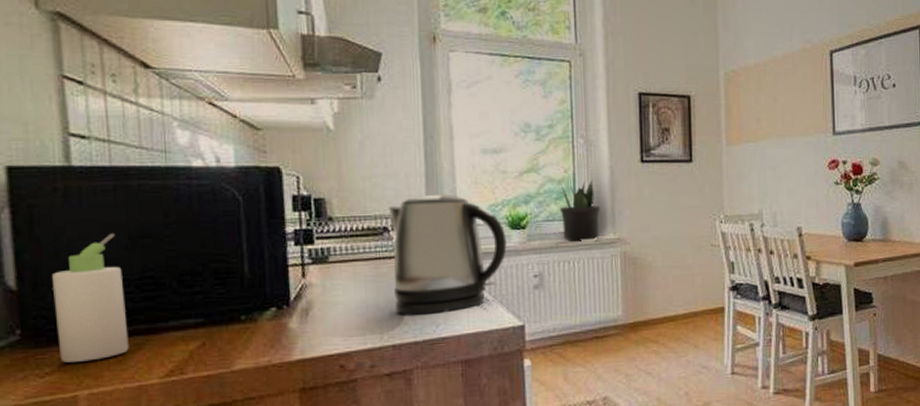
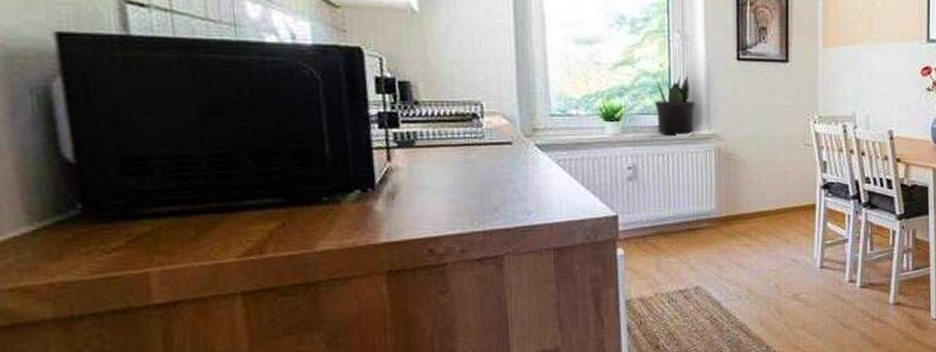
bottle: present [52,233,129,363] -> none [114,108,203,239]
kettle: present [389,194,508,315] -> none [478,82,602,202]

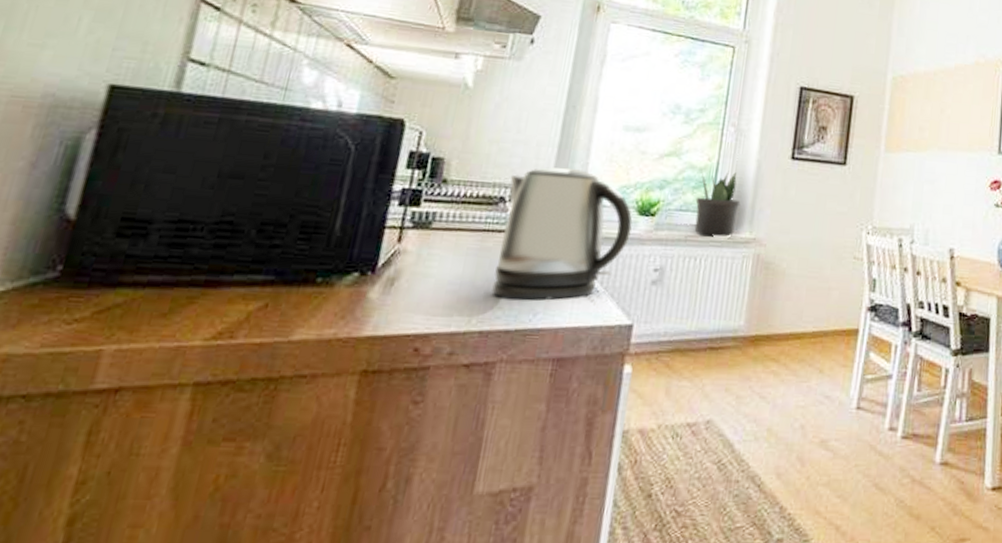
kettle: none [478,82,602,202] -> present [492,166,633,300]

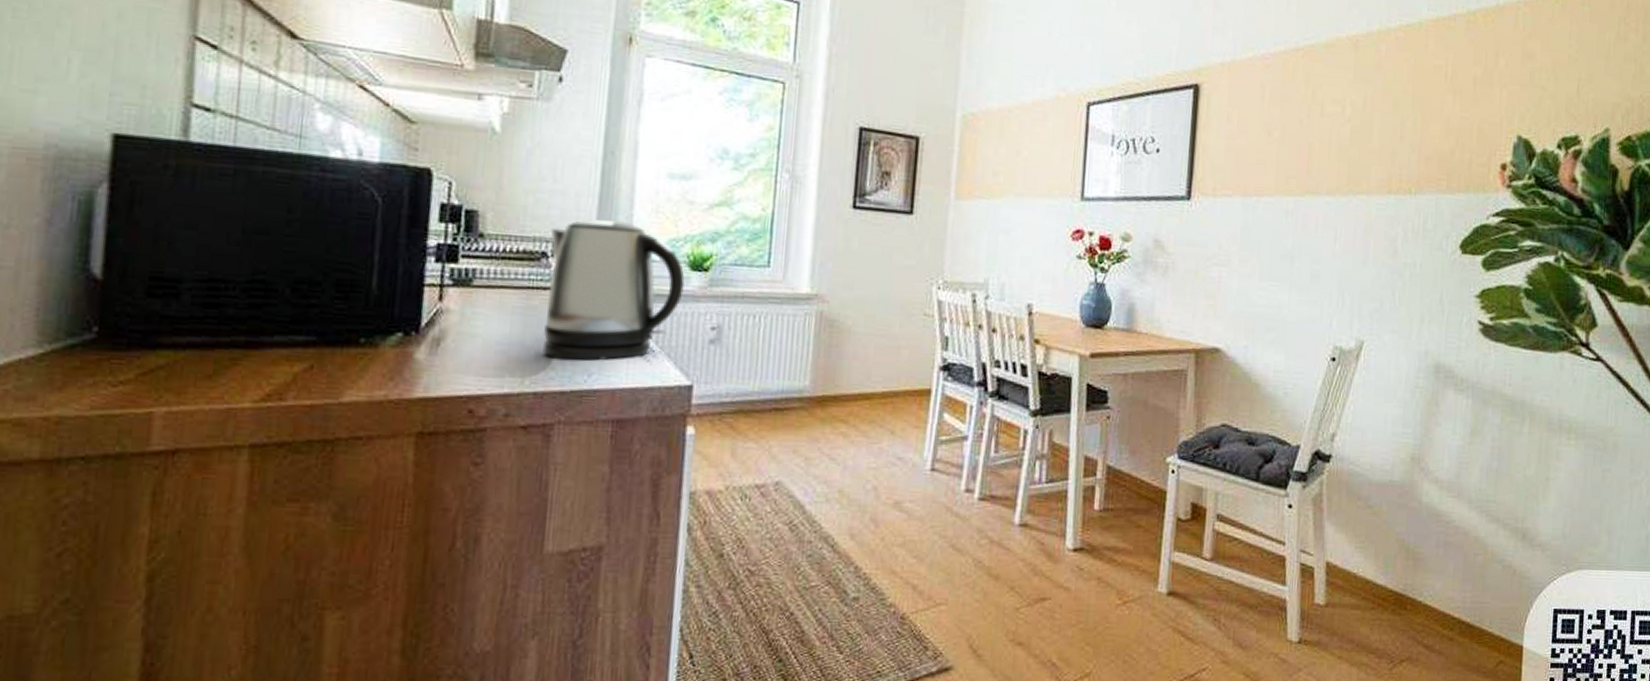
planter: present [694,169,741,237] -> none [751,220,800,294]

